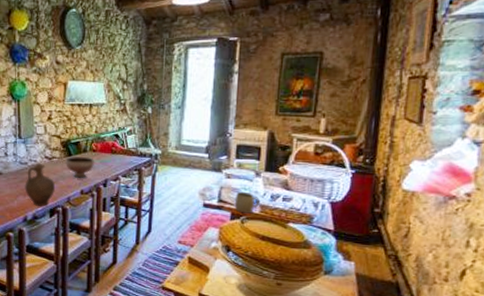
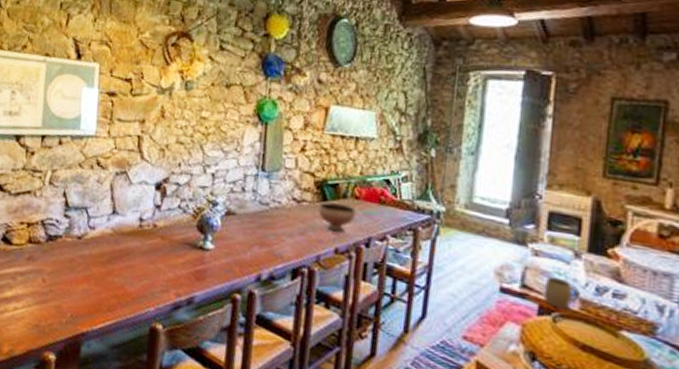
jug: present [25,164,56,207] -> none [262,206,303,265]

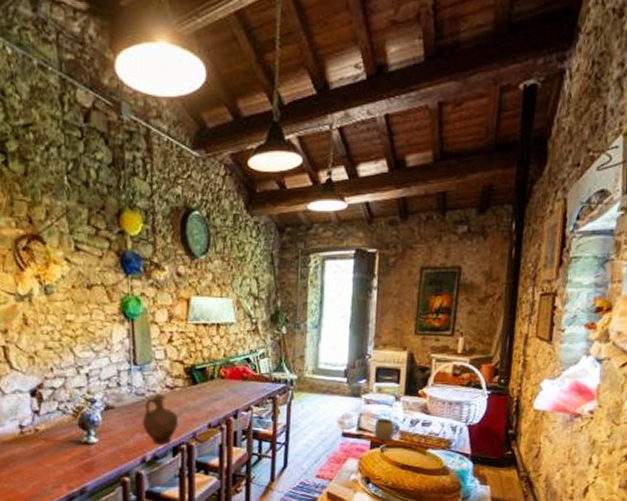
jug: none [262,206,303,265] -> present [142,395,179,446]
bowl: present [318,202,356,233] -> none [190,385,223,411]

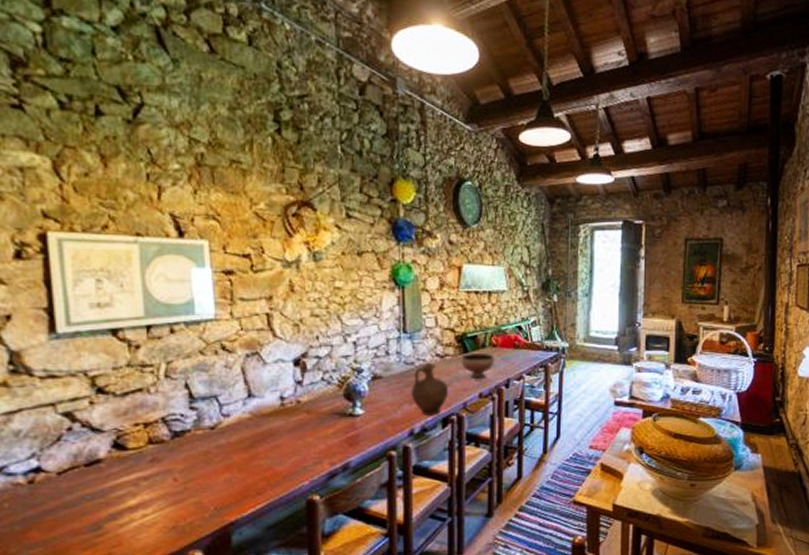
bowl: none [190,385,223,411] -> present [461,354,495,380]
mug: present [374,418,399,441] -> none [646,386,670,410]

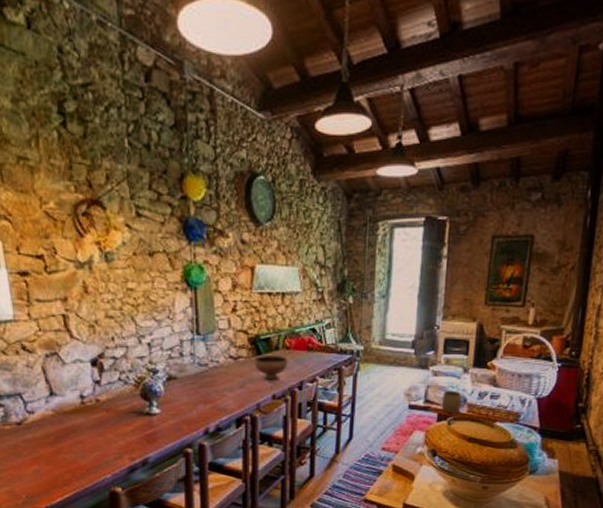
jug: present [411,363,449,417] -> none [205,365,243,417]
mug: none [646,386,670,410] -> present [441,390,467,414]

